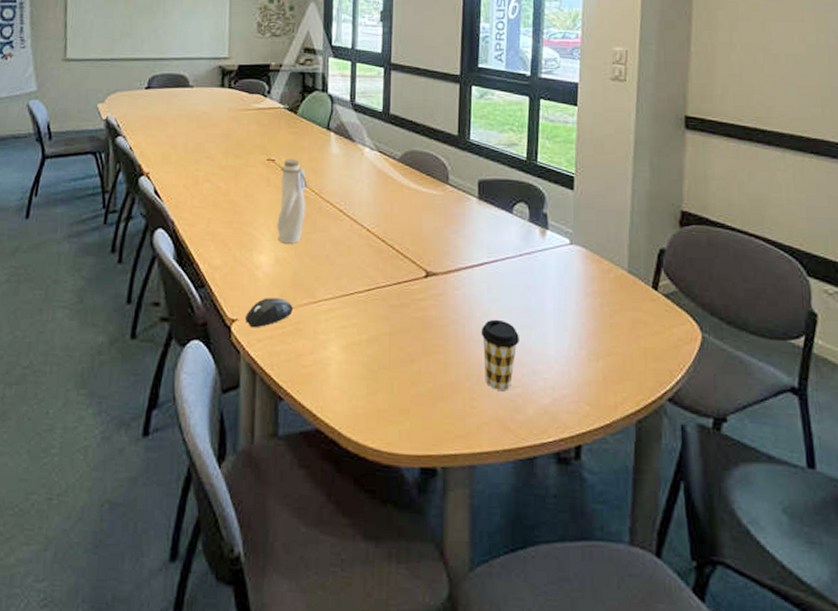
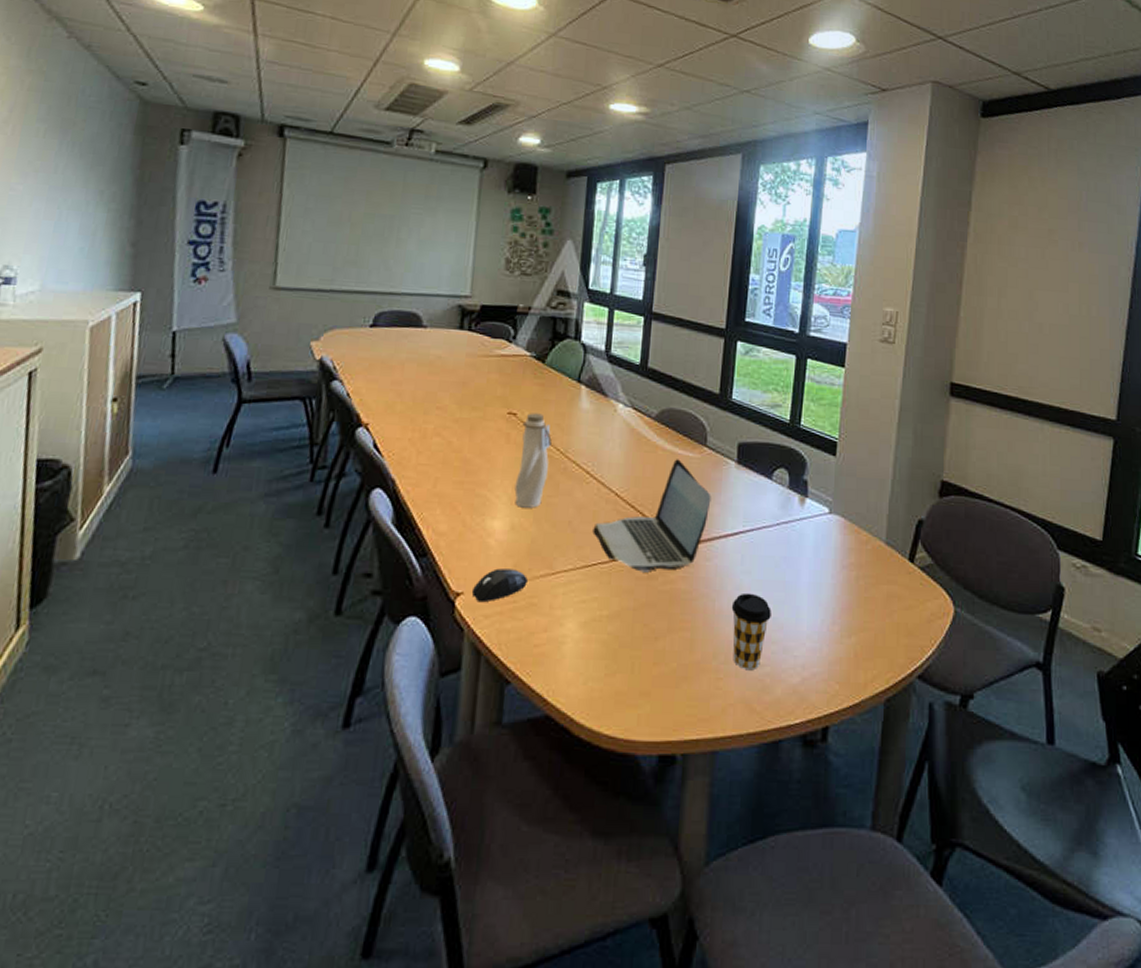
laptop: none [348,197,456,301] -> present [593,459,711,573]

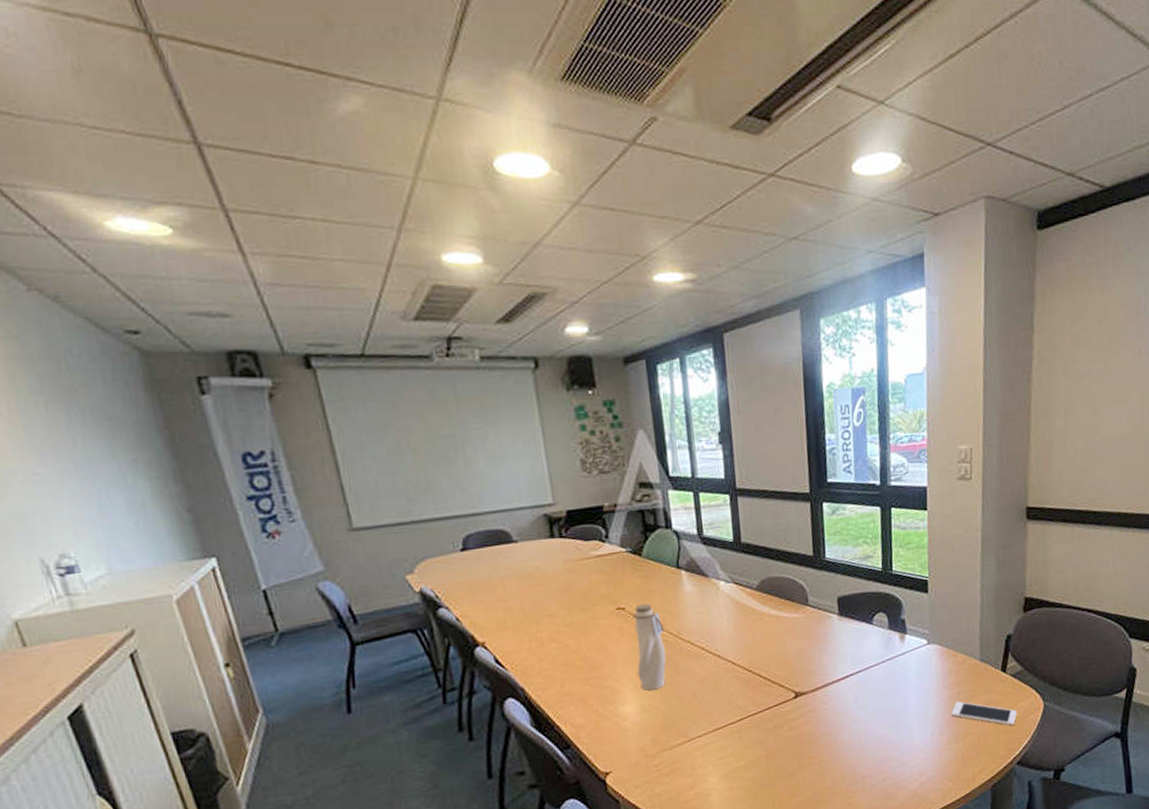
mouse: present [471,568,527,603] -> none [618,743,667,777]
laptop: present [593,459,711,573] -> none [717,622,820,725]
coffee cup: present [731,592,771,671] -> none [851,723,887,786]
cell phone: none [847,587,922,629] -> present [951,701,1017,726]

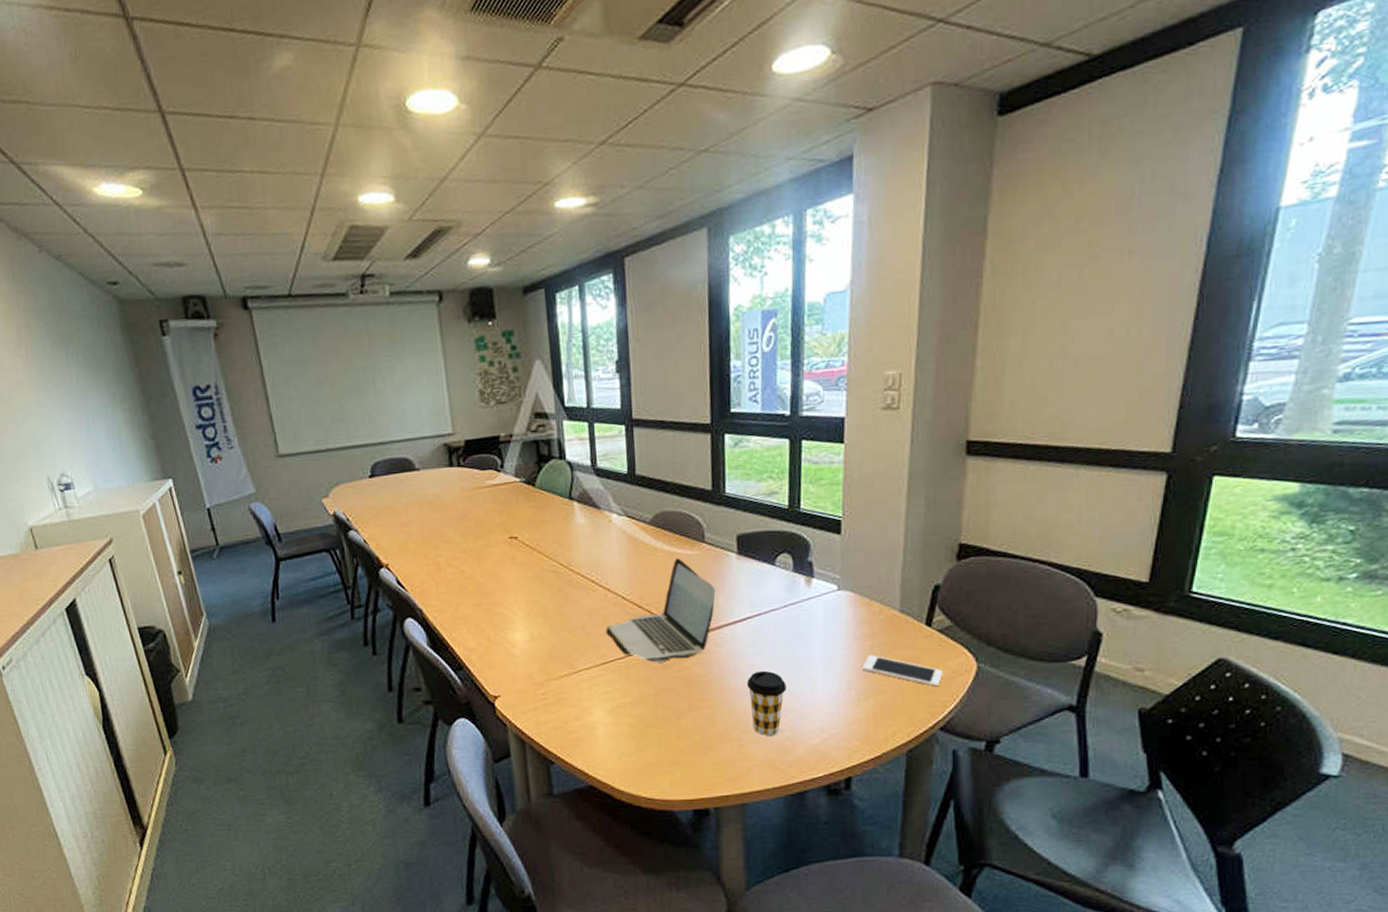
water bottle: present [632,603,666,690] -> none [524,534,556,619]
laptop: none [717,622,820,725] -> present [606,558,716,663]
coffee cup: none [851,723,887,786] -> present [746,670,787,737]

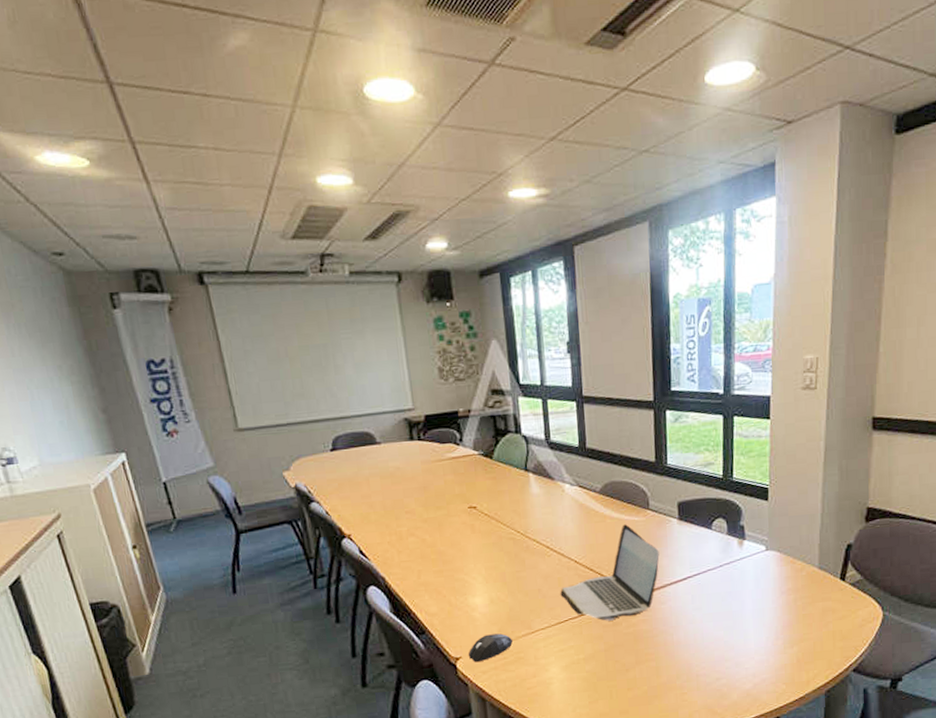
mouse: none [507,672,554,702] -> present [468,633,513,663]
coffee cup: present [746,670,787,737] -> none [687,624,723,684]
cell phone: present [862,655,942,687] -> none [787,607,855,634]

